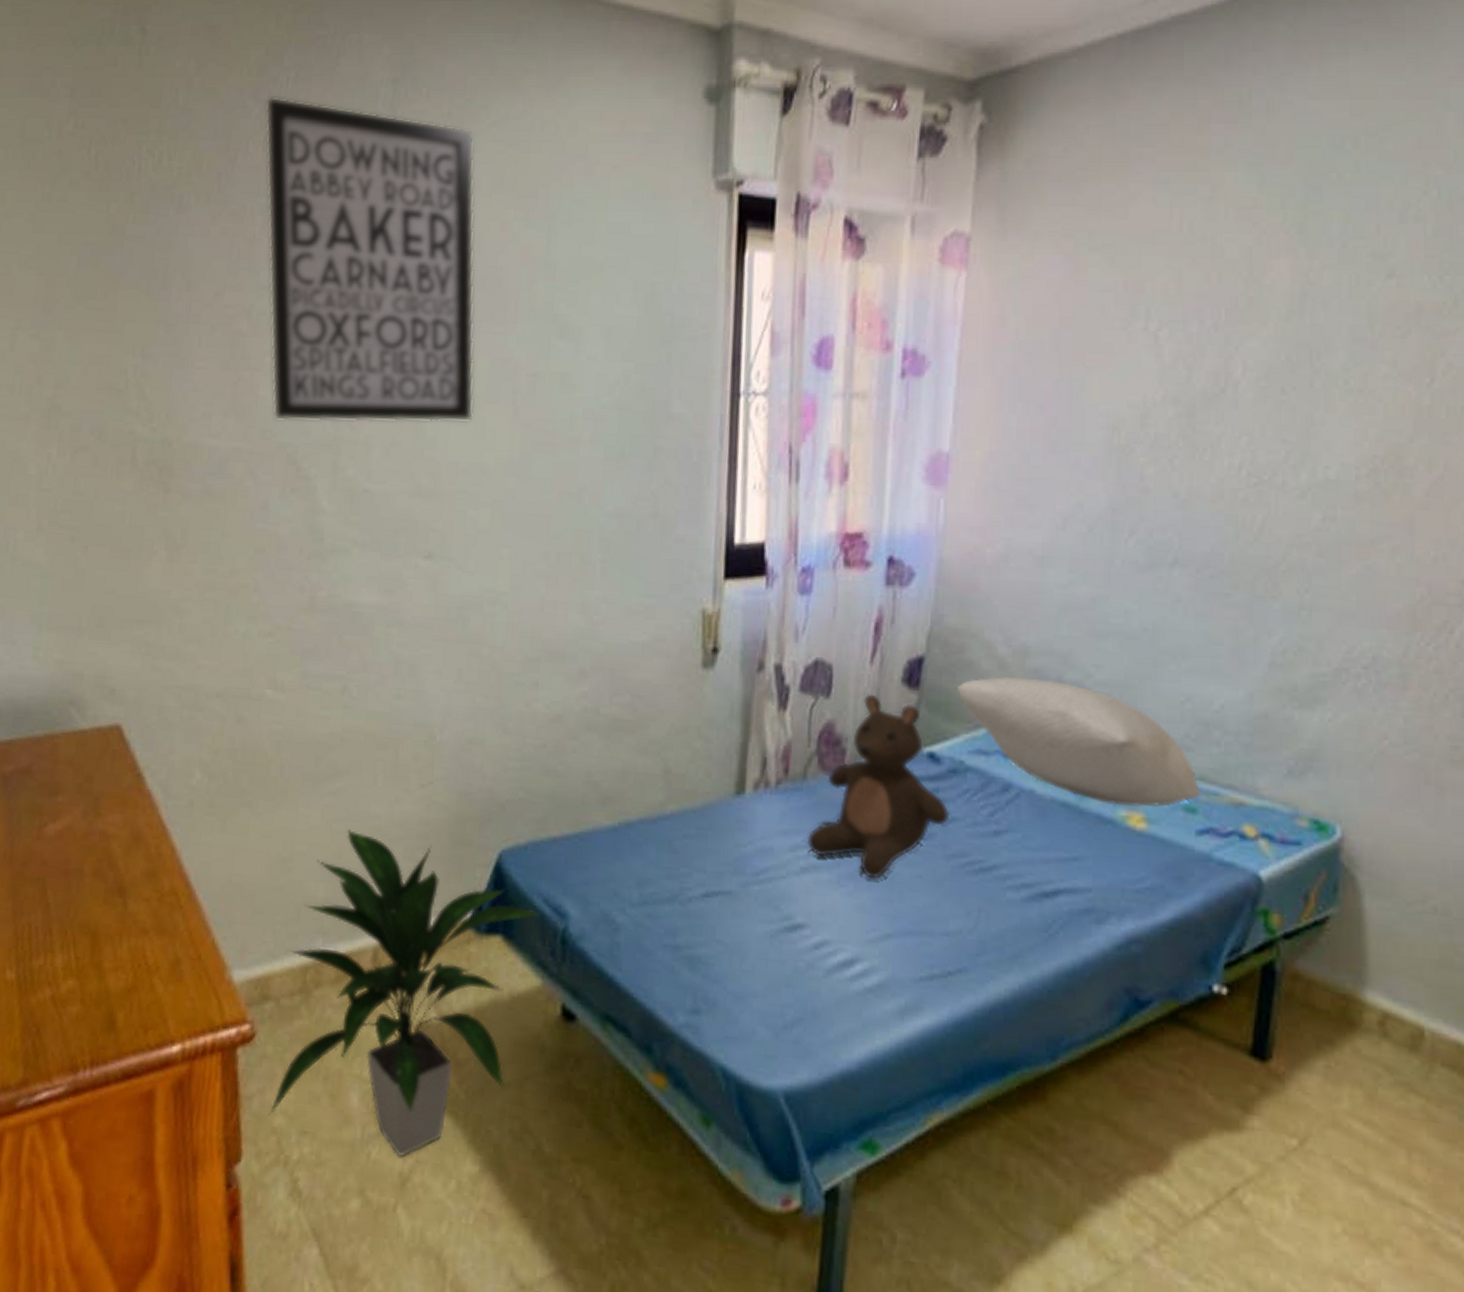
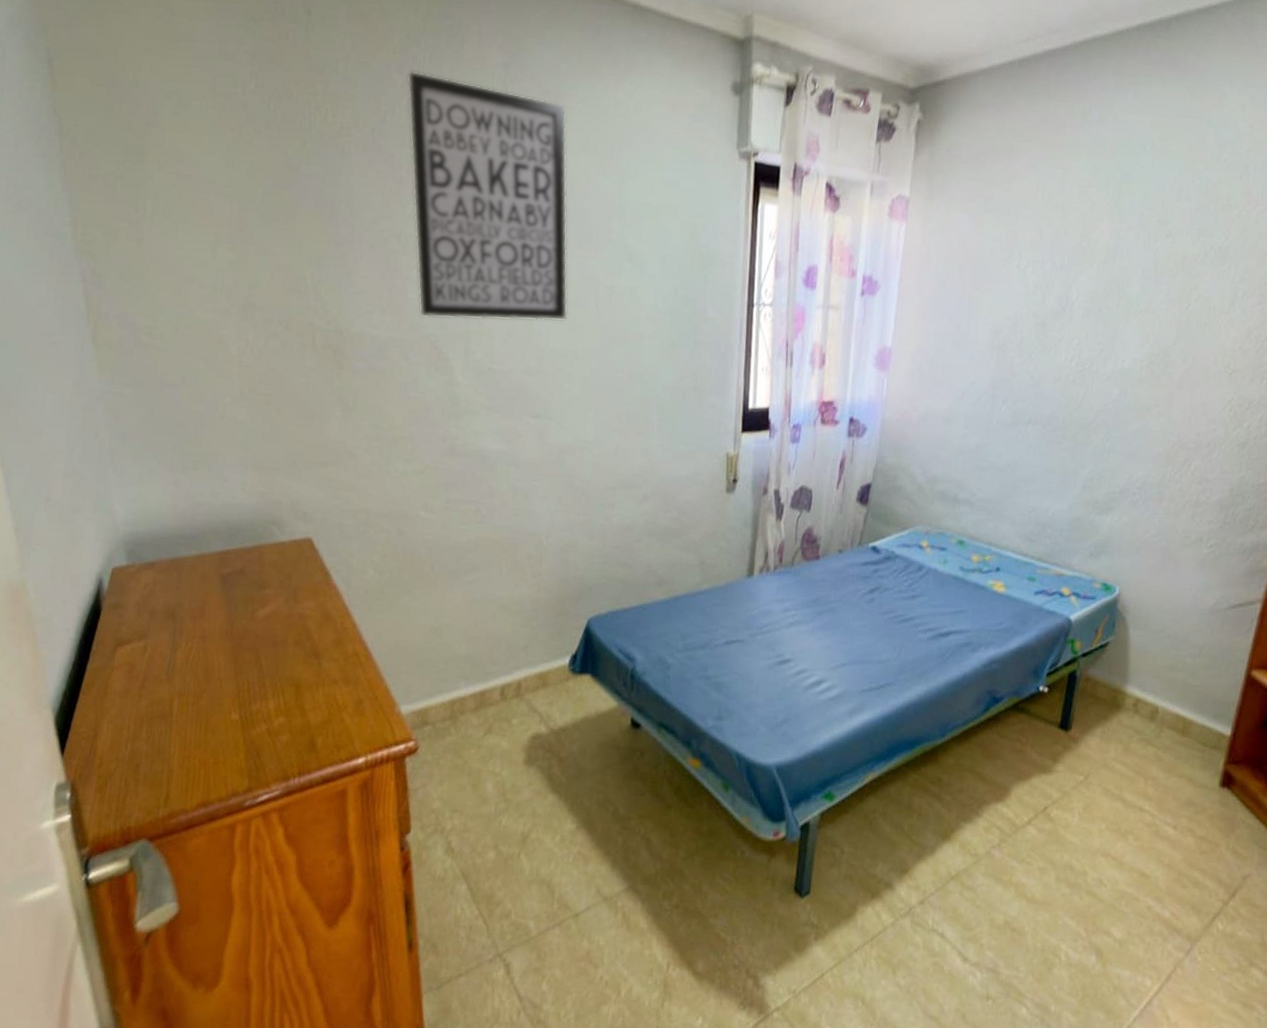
indoor plant: present [268,829,540,1157] -> none [429,607,616,822]
stuffed bear: present [806,693,950,880] -> none [793,508,885,629]
pillow: present [957,676,1200,808] -> none [891,496,1038,578]

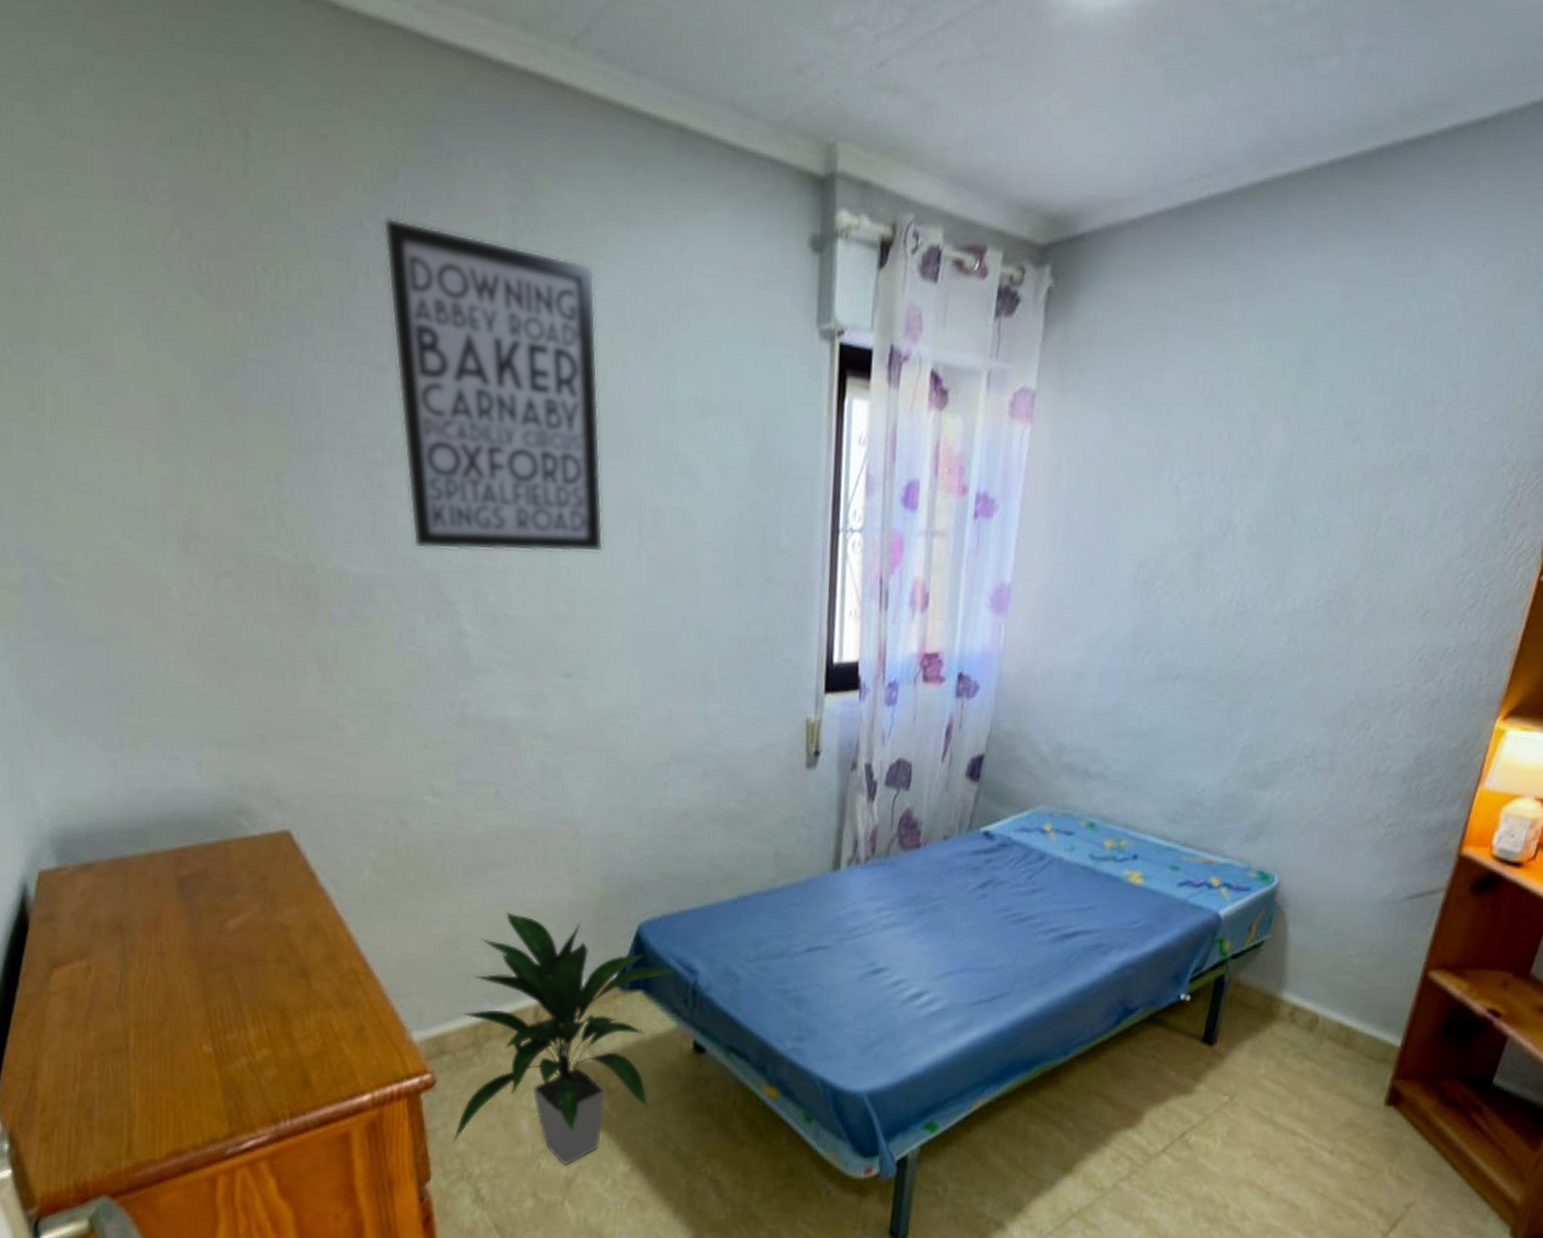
indoor plant: none [429,607,616,822] -> present [452,912,674,1165]

